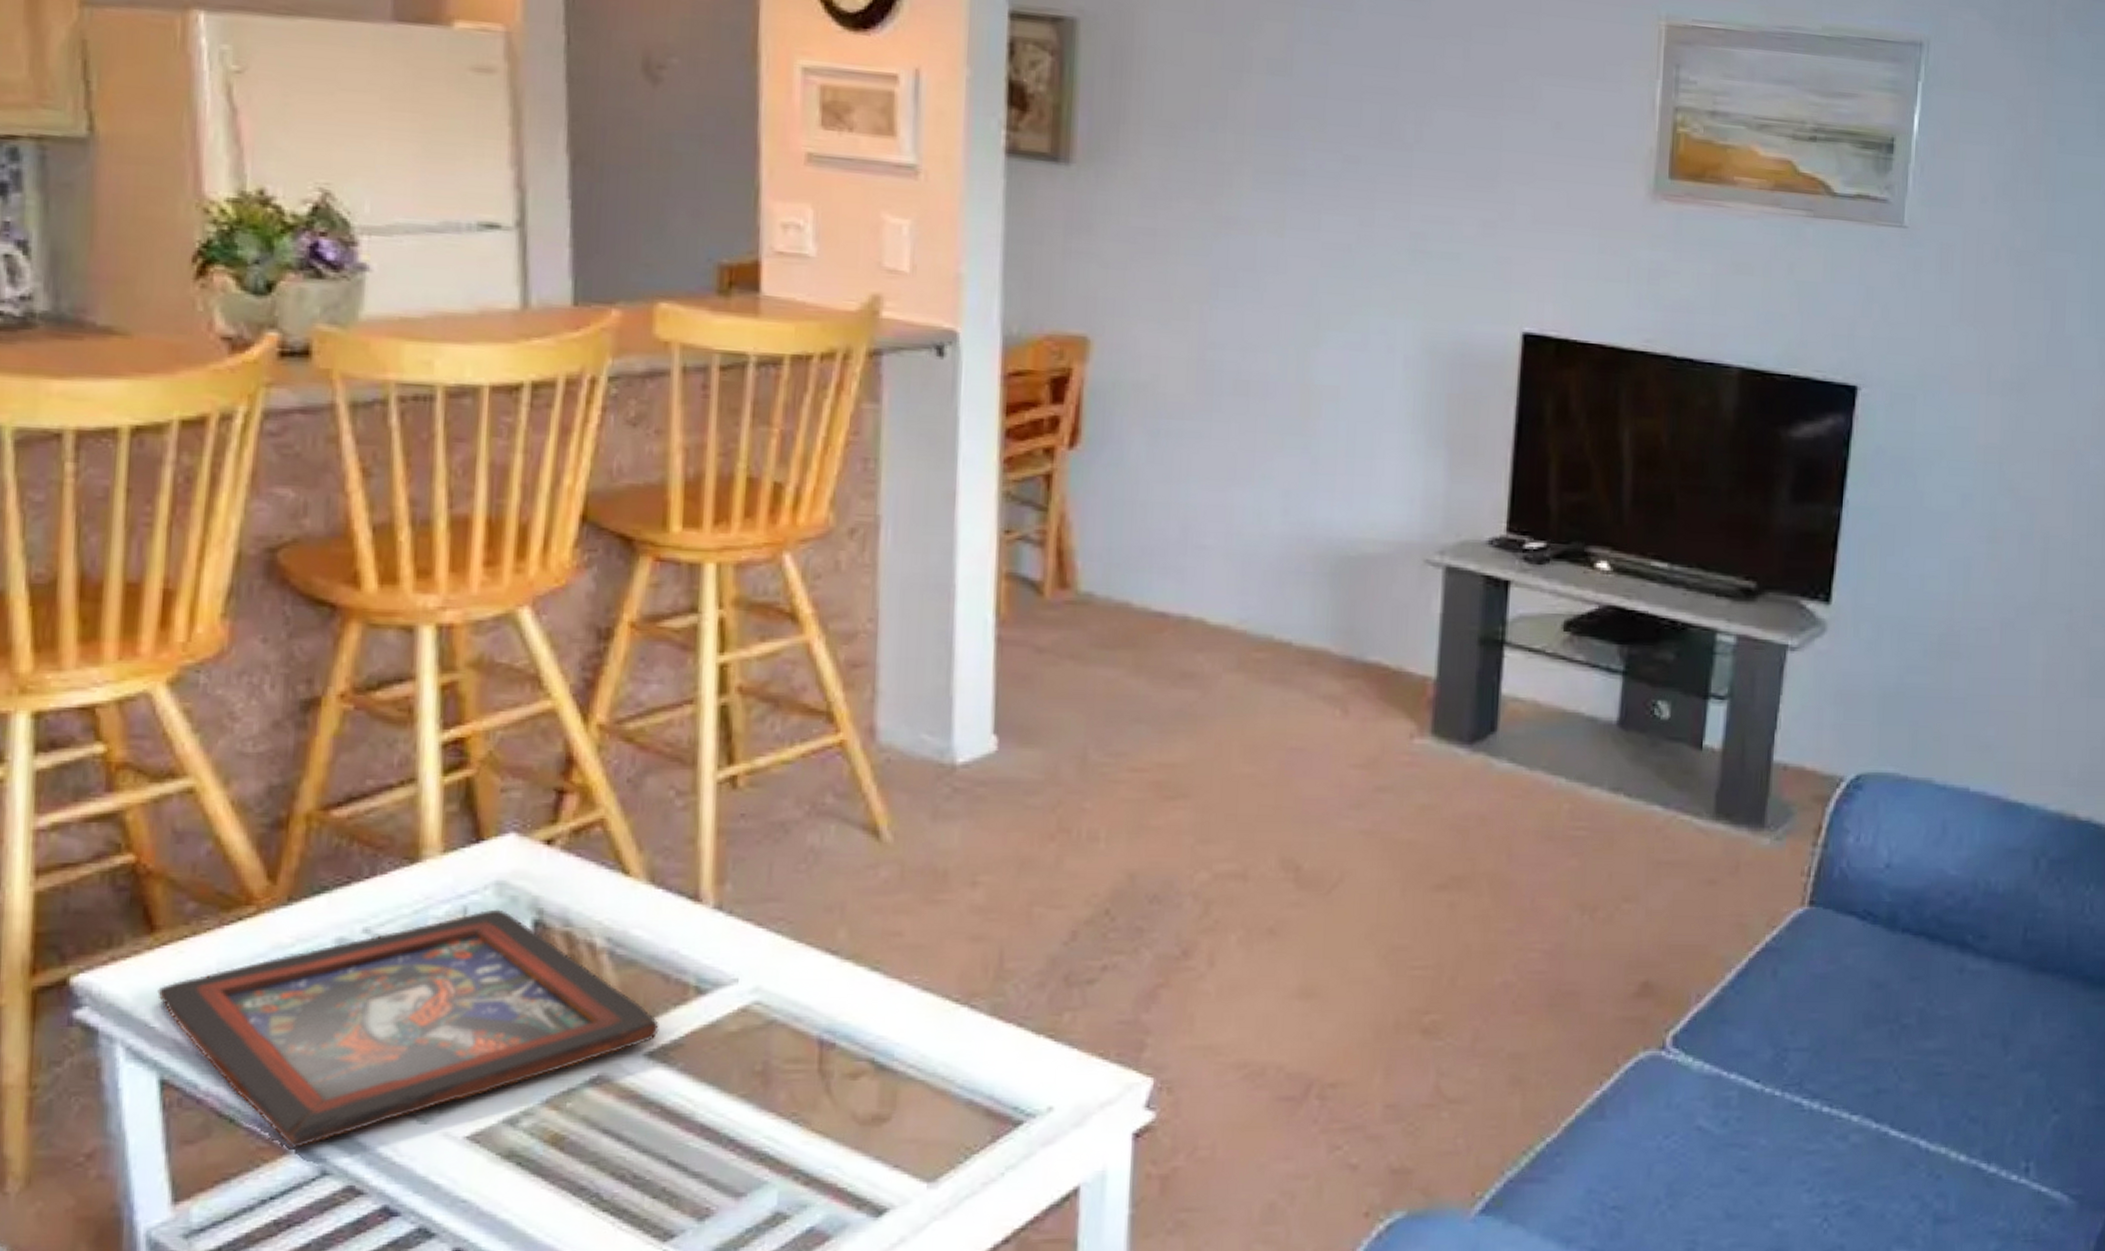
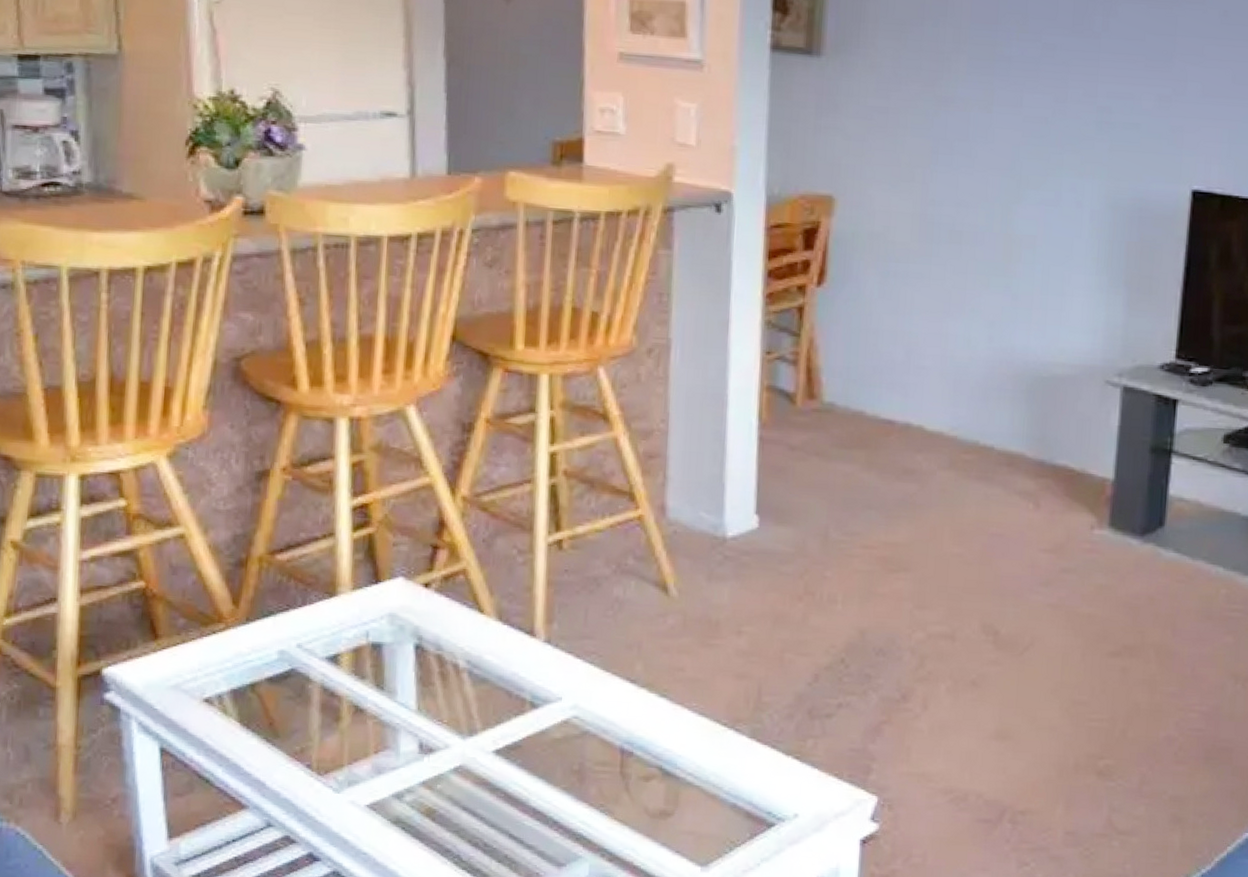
decorative tray: present [157,909,659,1148] -> none [159,634,504,805]

